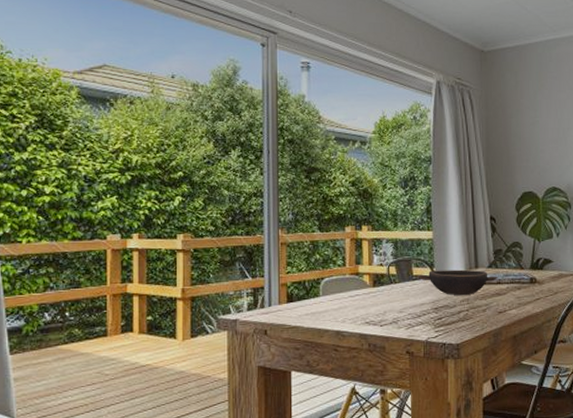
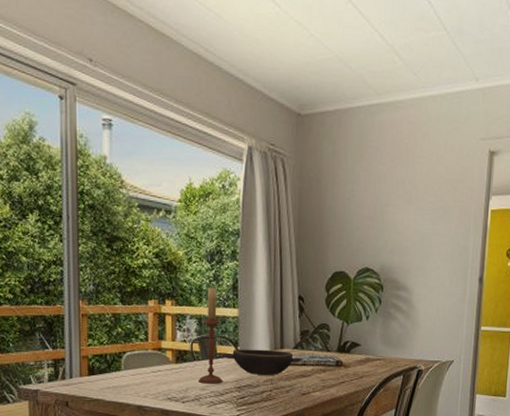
candlestick: none [395,210,420,306] -> present [197,286,223,384]

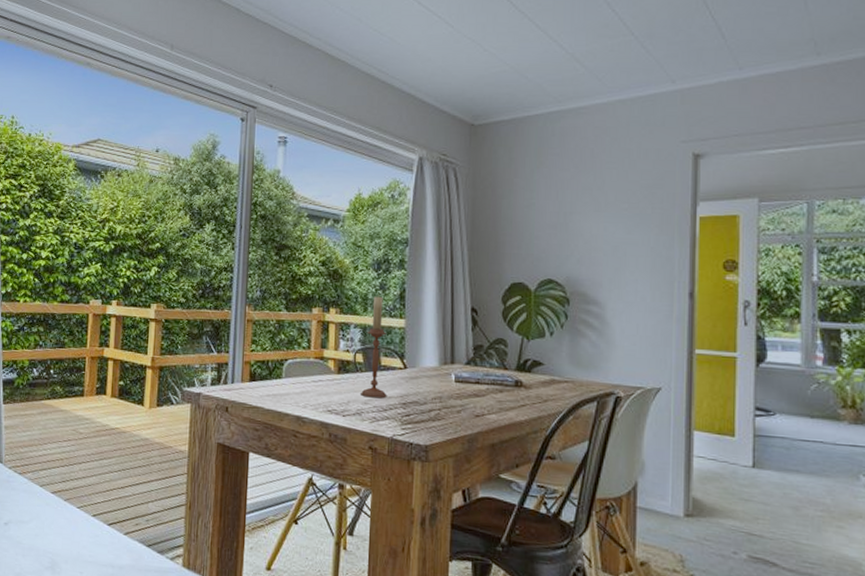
bowl: present [221,349,303,375] -> none [386,362,477,393]

